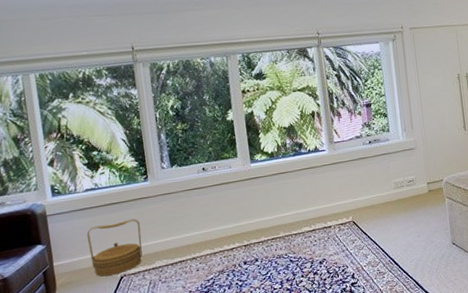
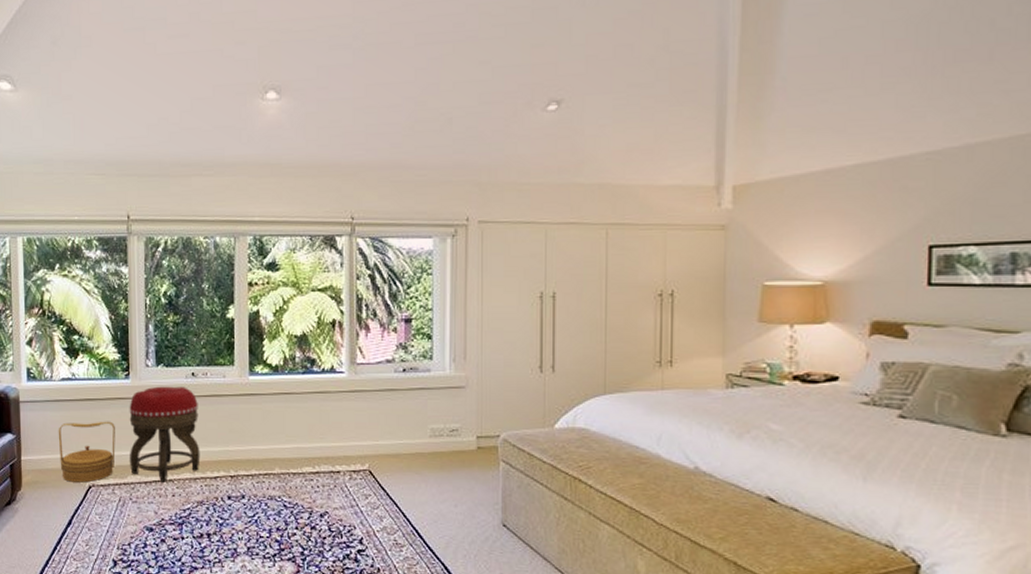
footstool: none [150,180,218,261] -> present [129,386,201,482]

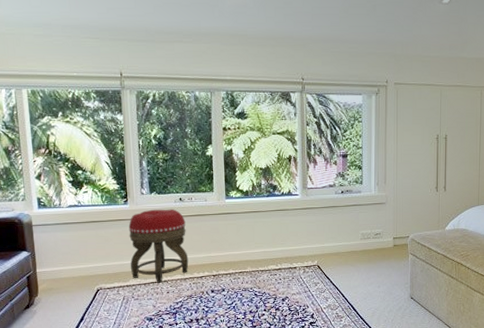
basket: present [58,421,116,483] -> none [68,238,119,287]

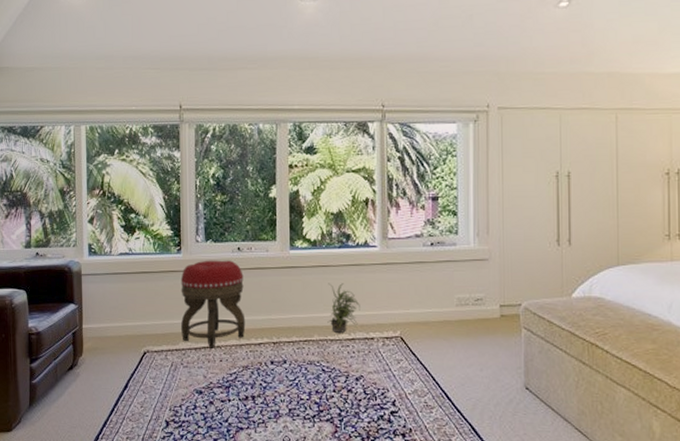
potted plant: none [258,225,285,265] -> present [327,283,360,333]

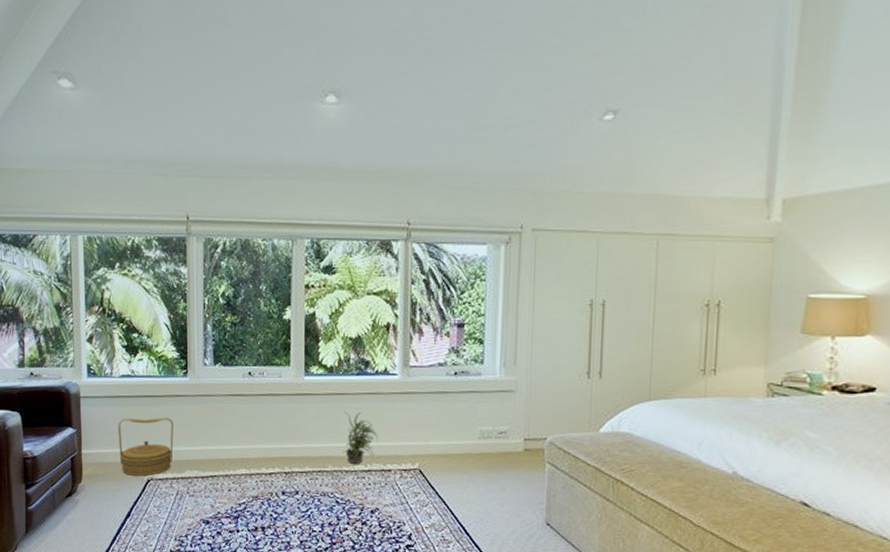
basket: none [116,292,168,349] -> present [117,417,174,476]
footstool: present [180,260,246,348] -> none [186,384,256,477]

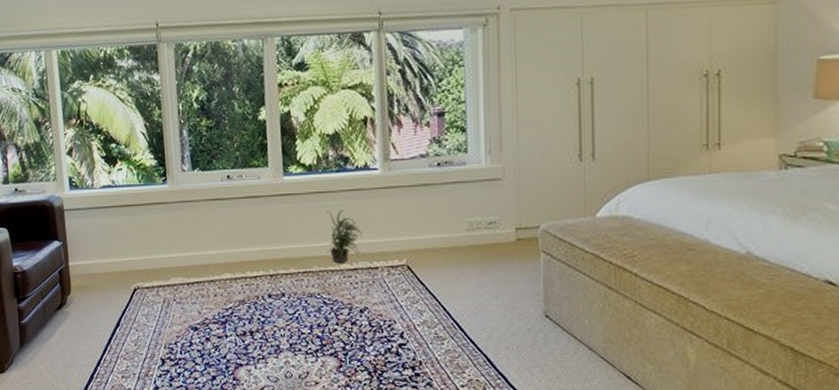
basket: present [117,417,174,476] -> none [101,225,158,286]

